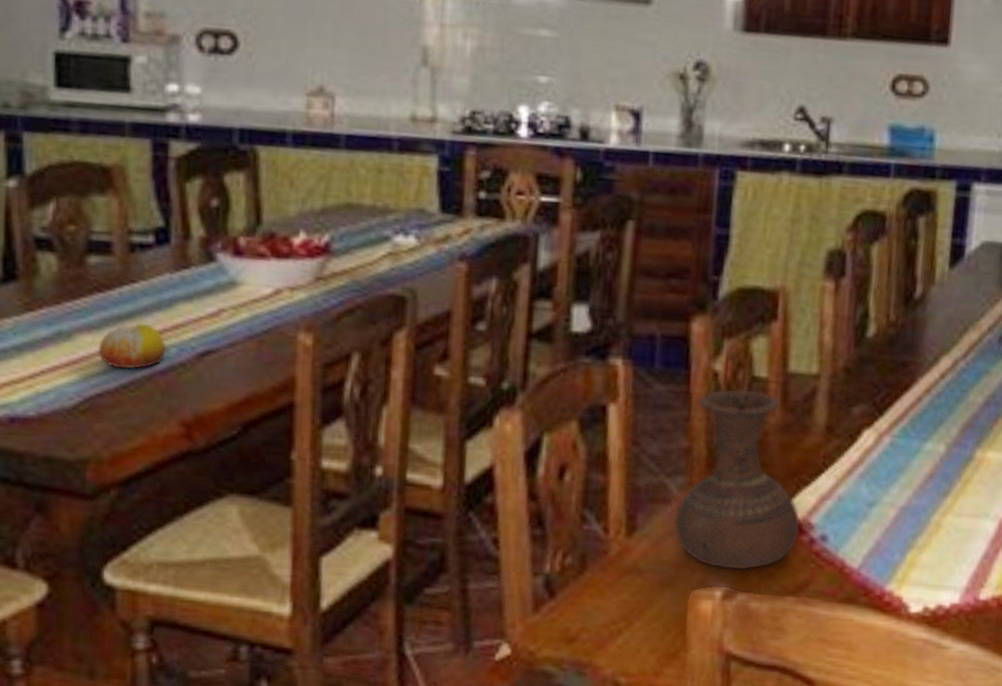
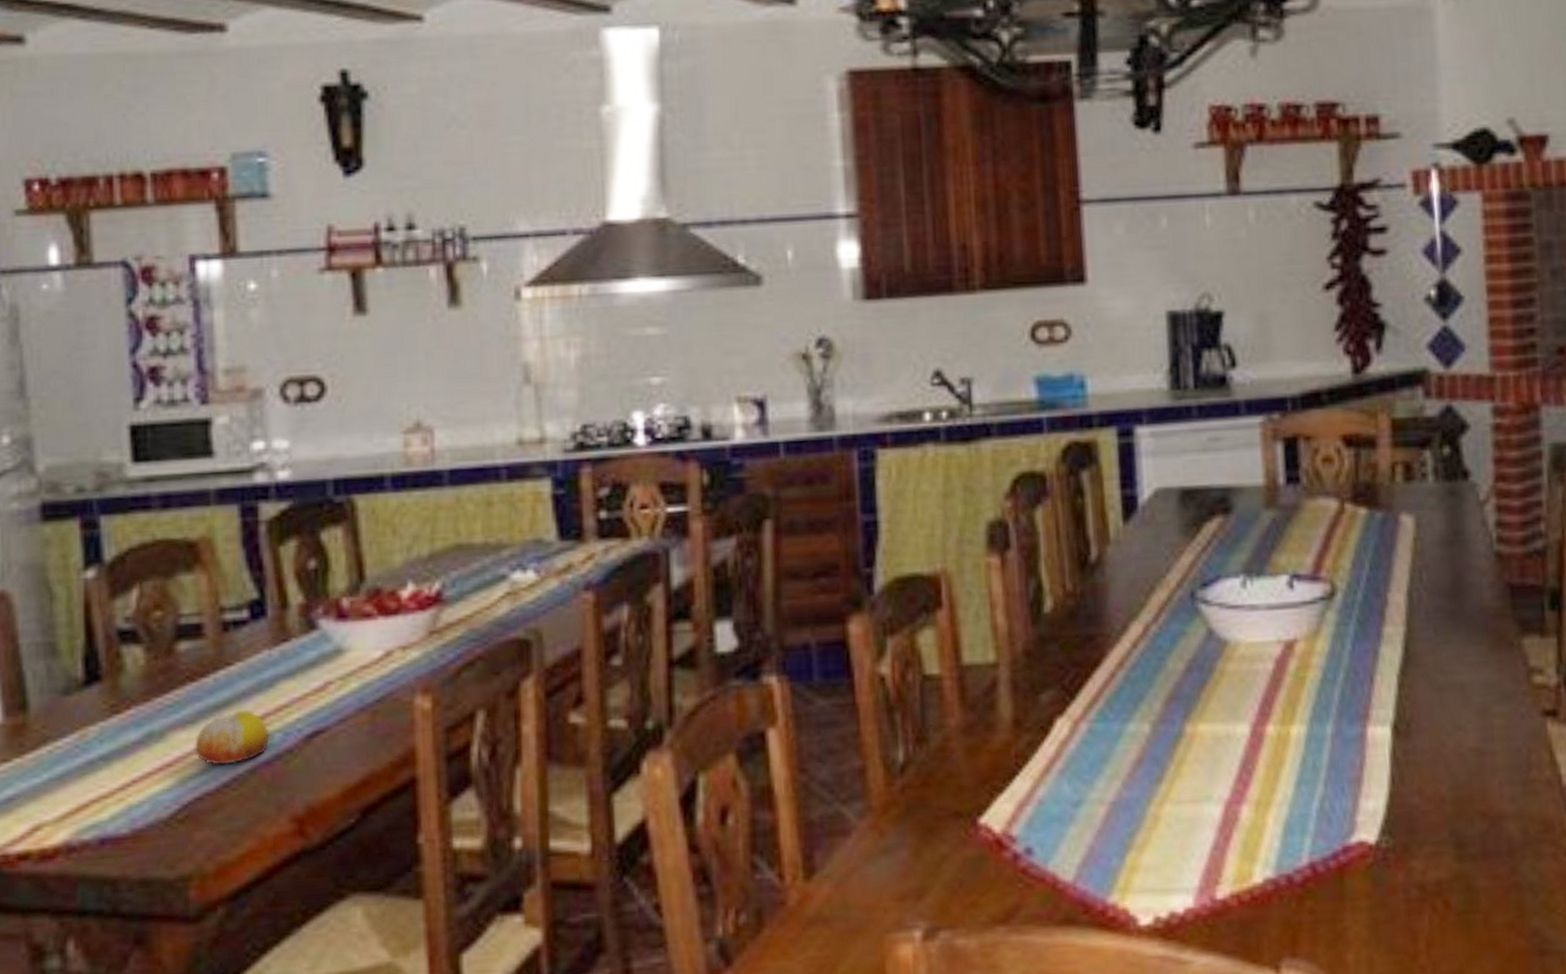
ceramic pitcher: present [674,389,801,571] -> none [856,691,1001,904]

